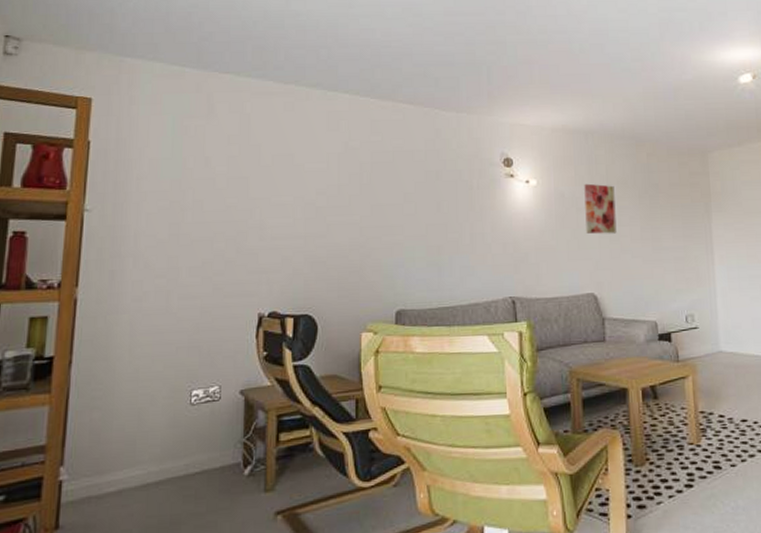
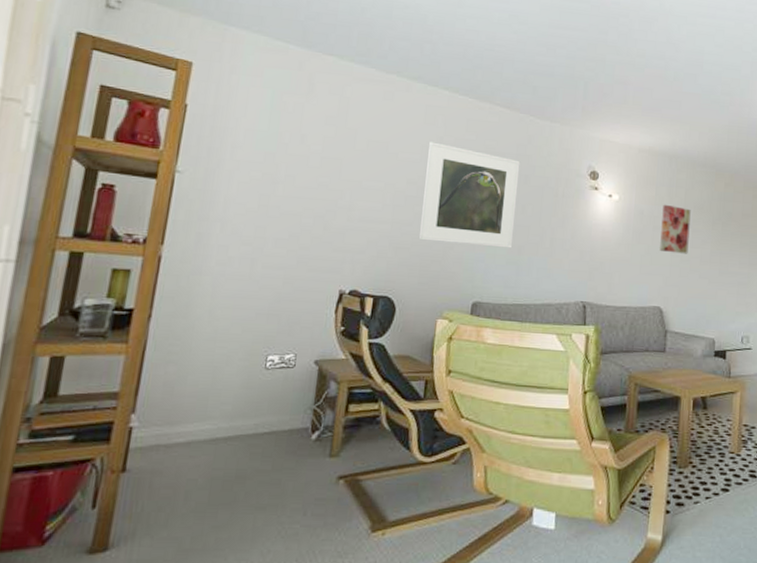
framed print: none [335,148,432,252] -> present [419,142,521,249]

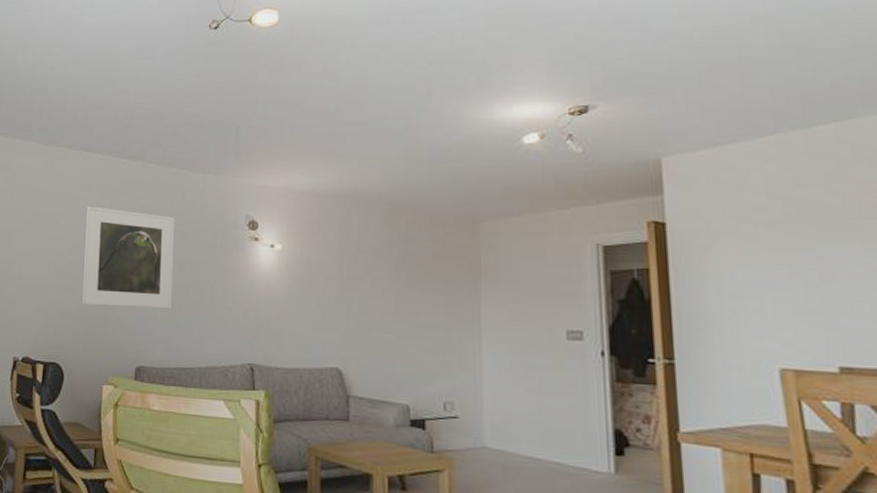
wall art: present [660,204,691,254] -> none [333,250,367,306]

